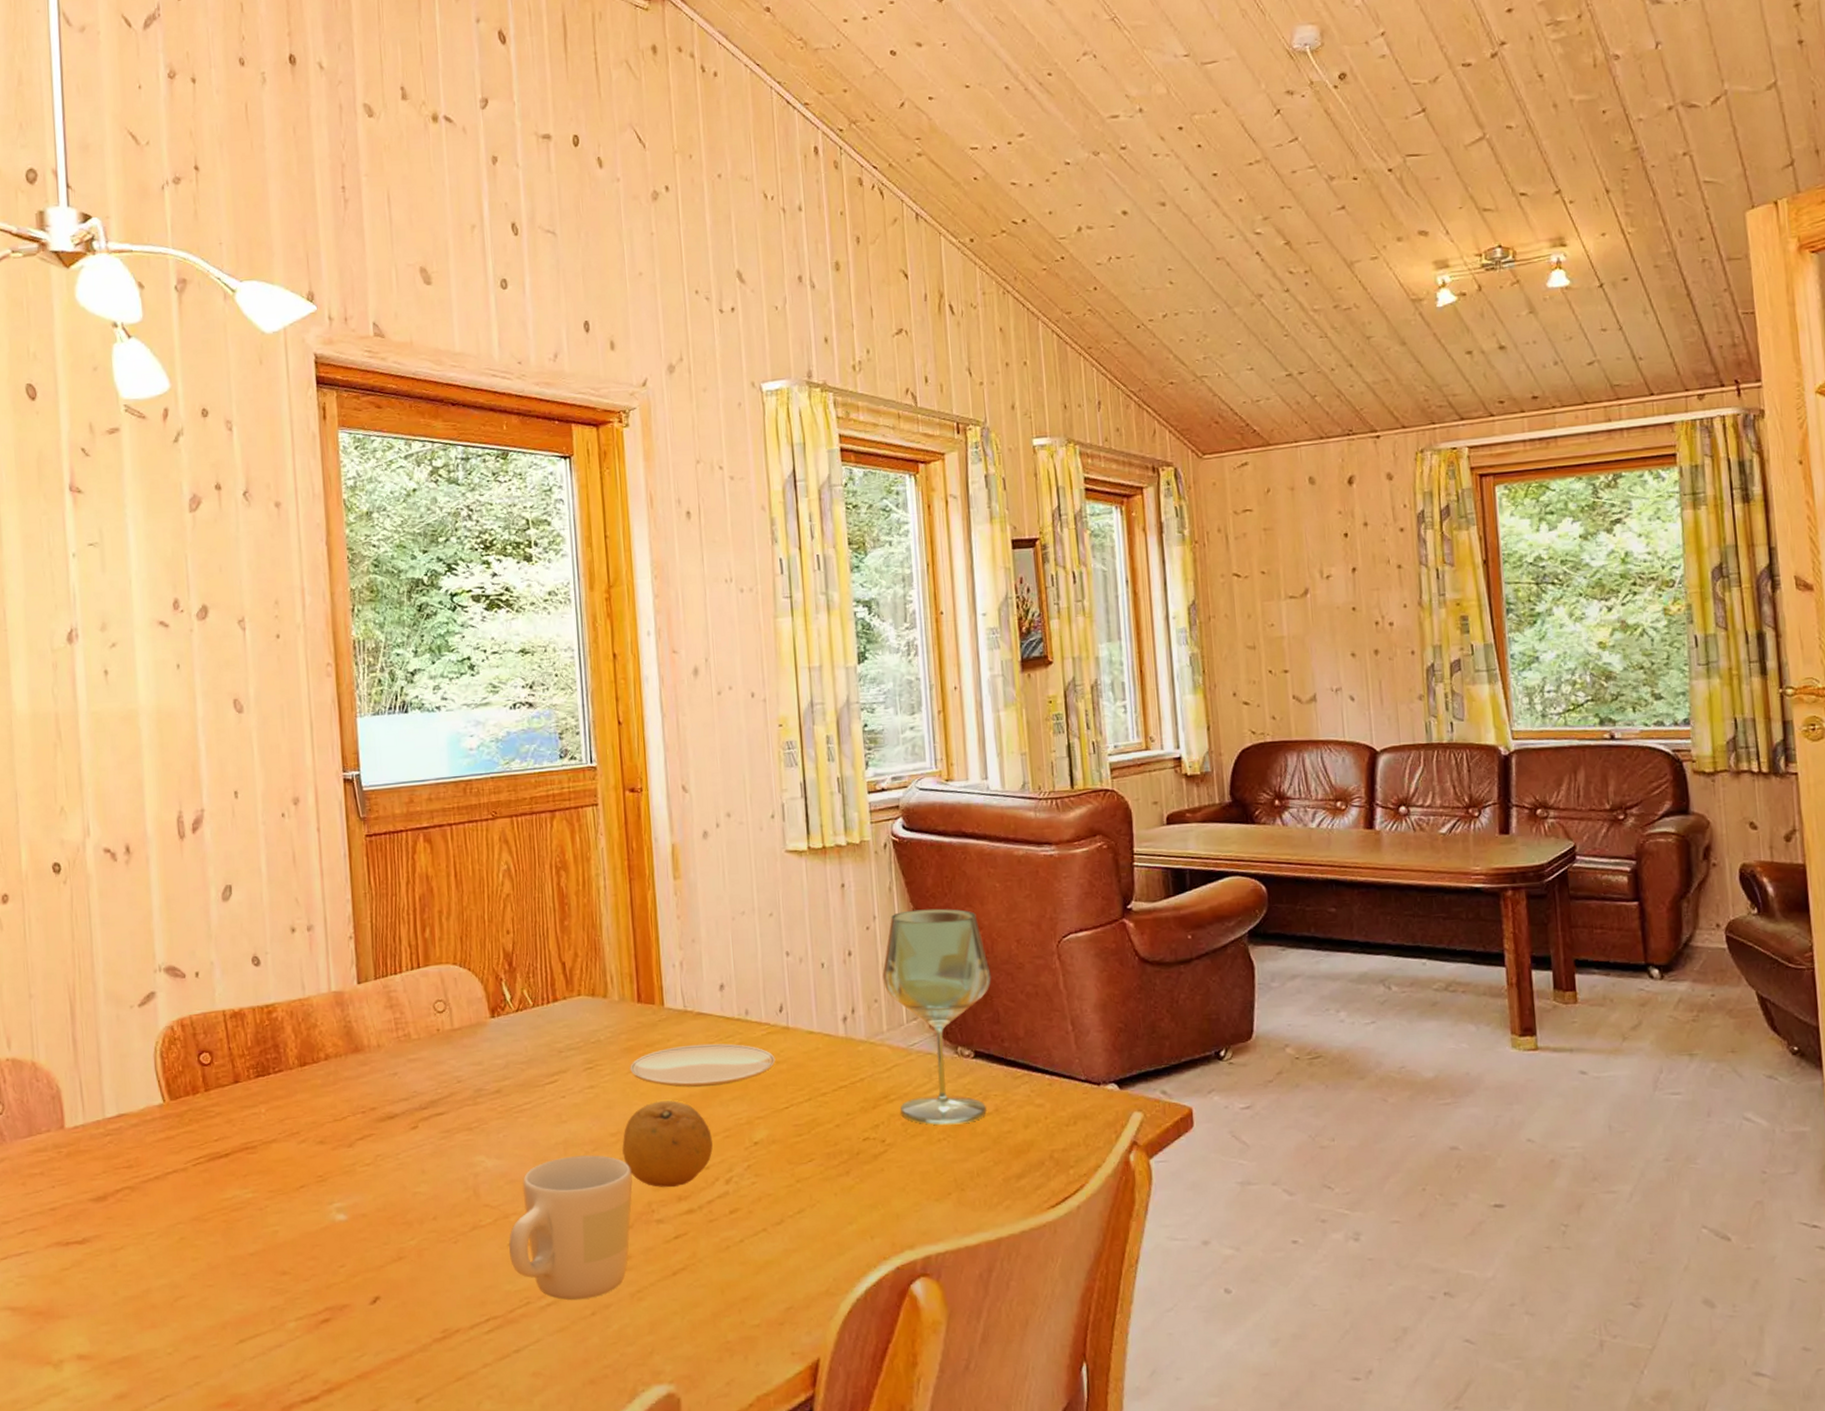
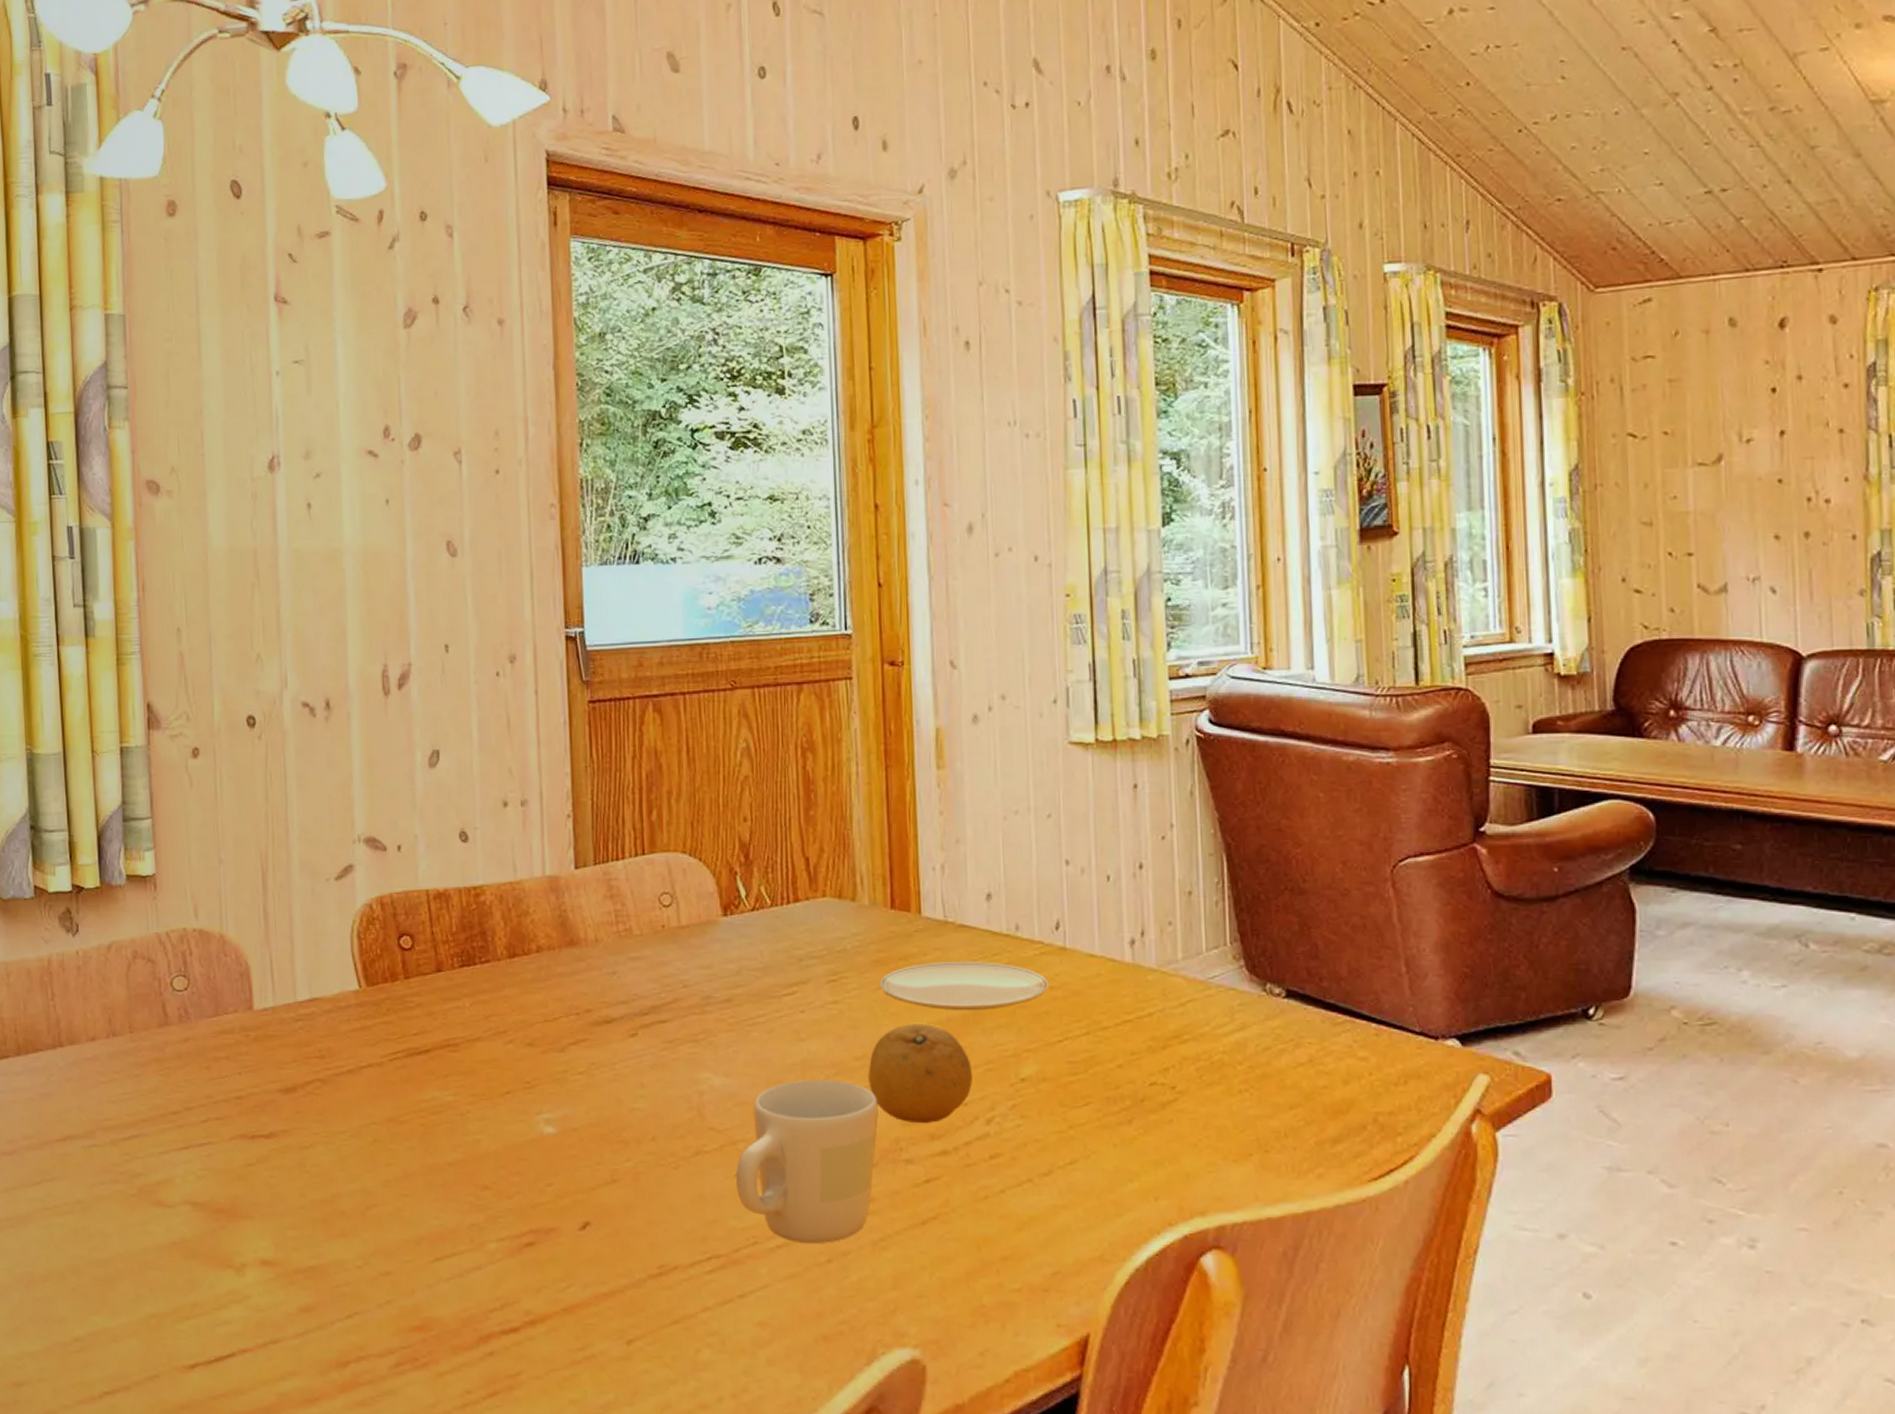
wine glass: present [882,908,991,1126] -> none [1178,819,1310,1074]

